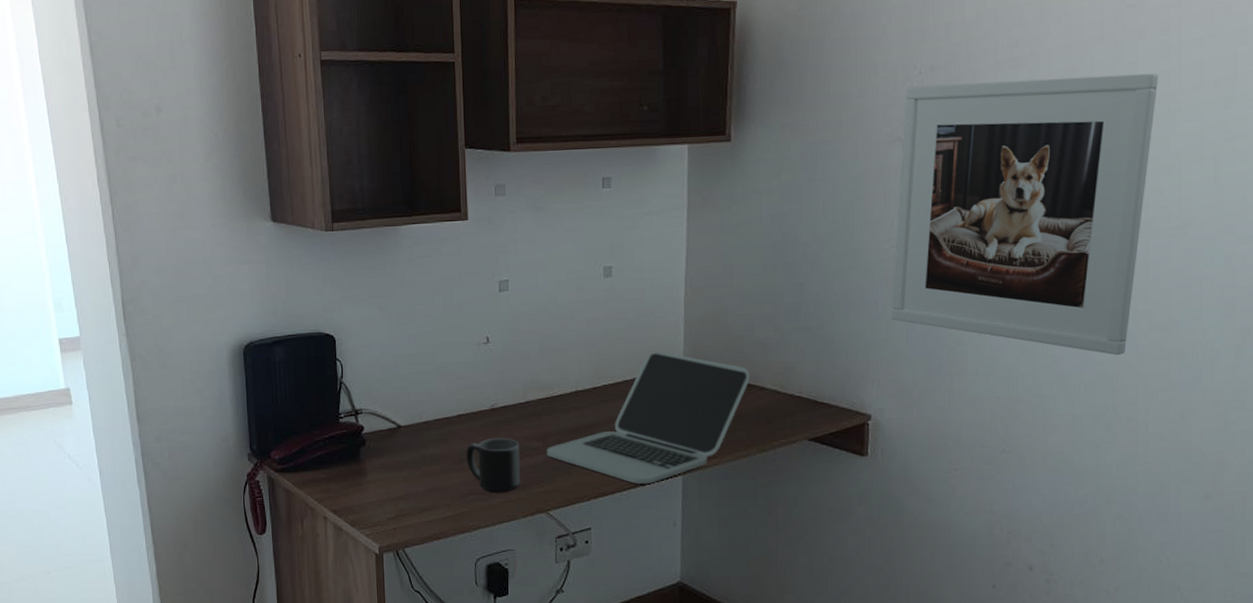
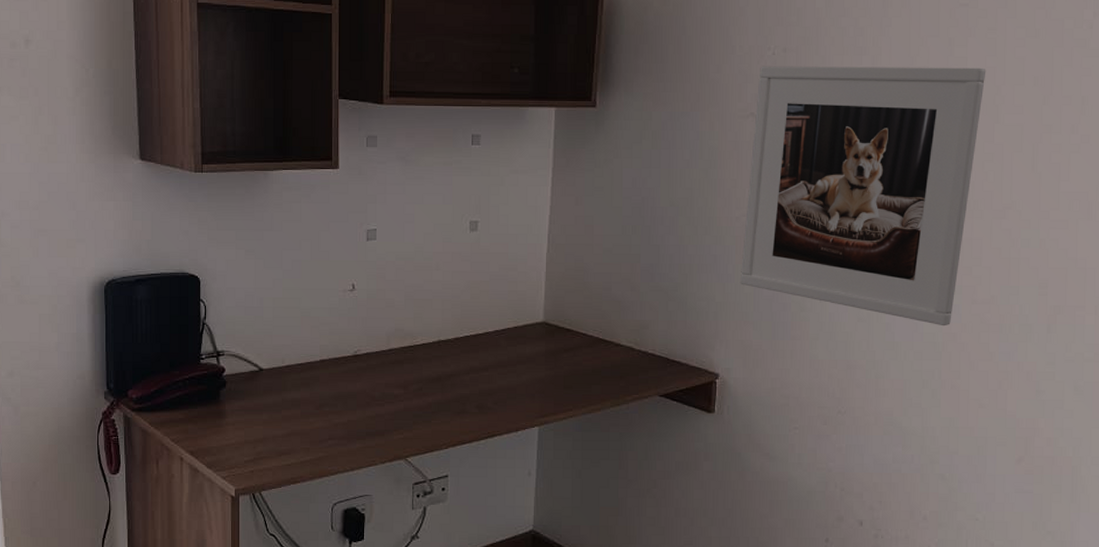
mug: present [466,438,520,492] -> none [327,384,380,438]
laptop: present [546,351,750,485] -> none [407,304,606,434]

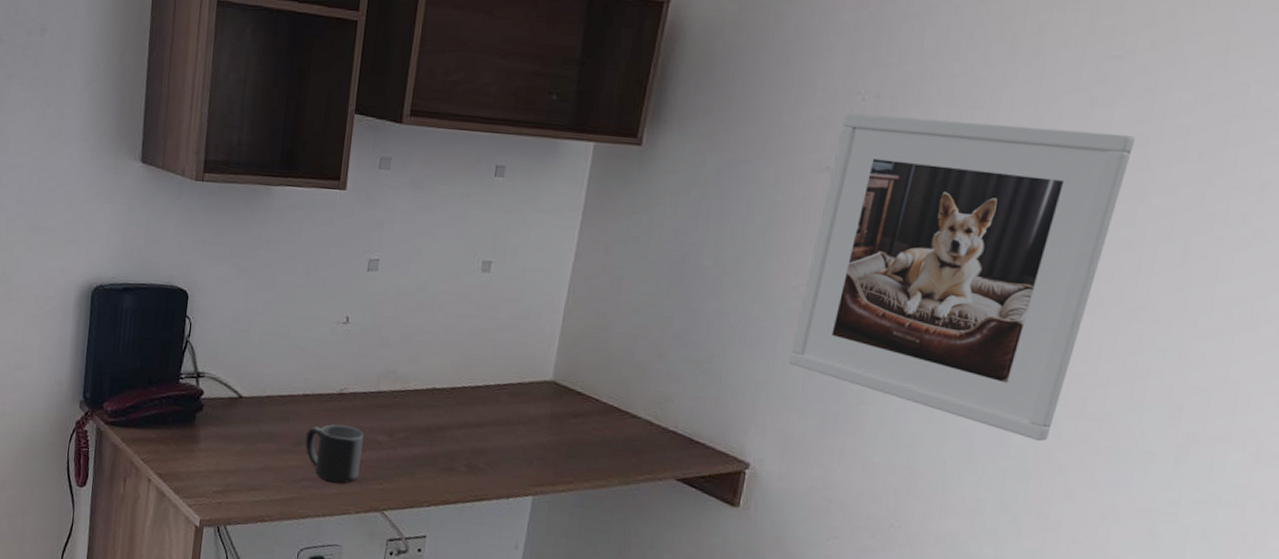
mug: none [327,384,380,438] -> present [305,424,364,483]

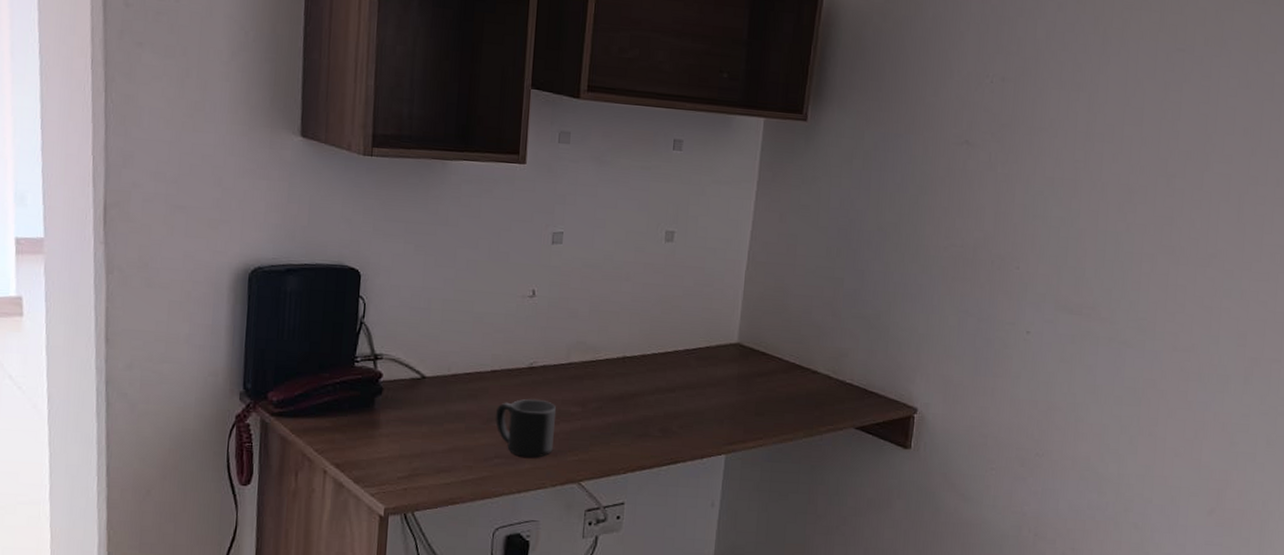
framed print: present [788,113,1136,442] -> none [944,93,1199,372]

